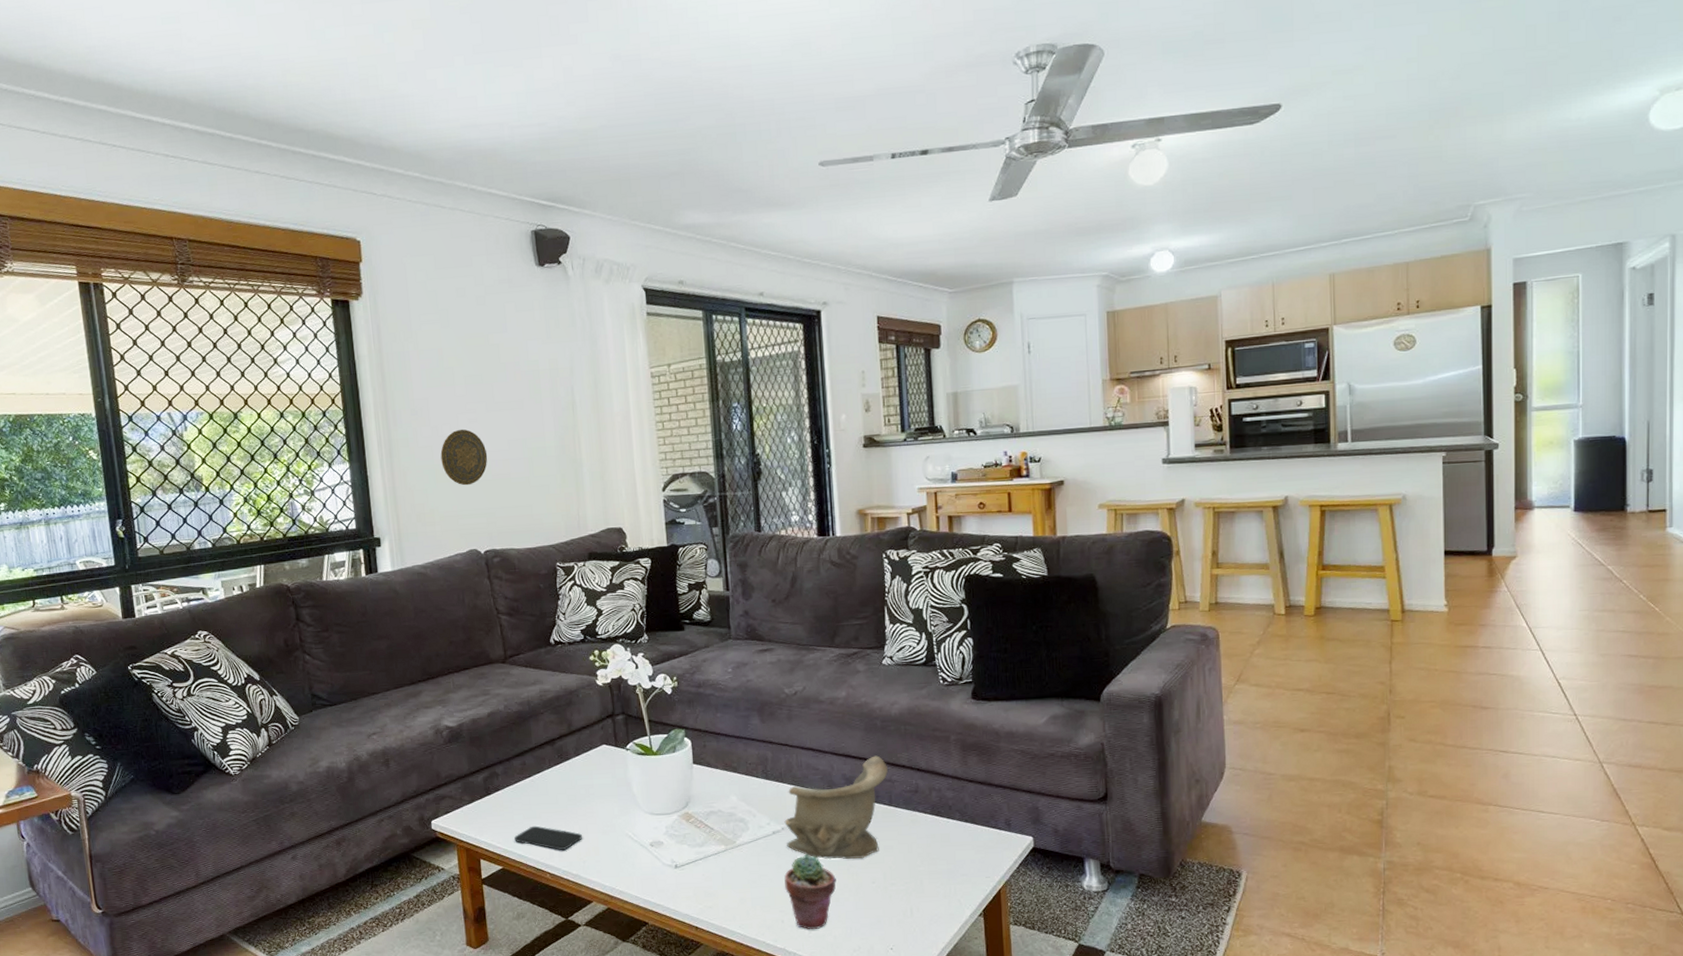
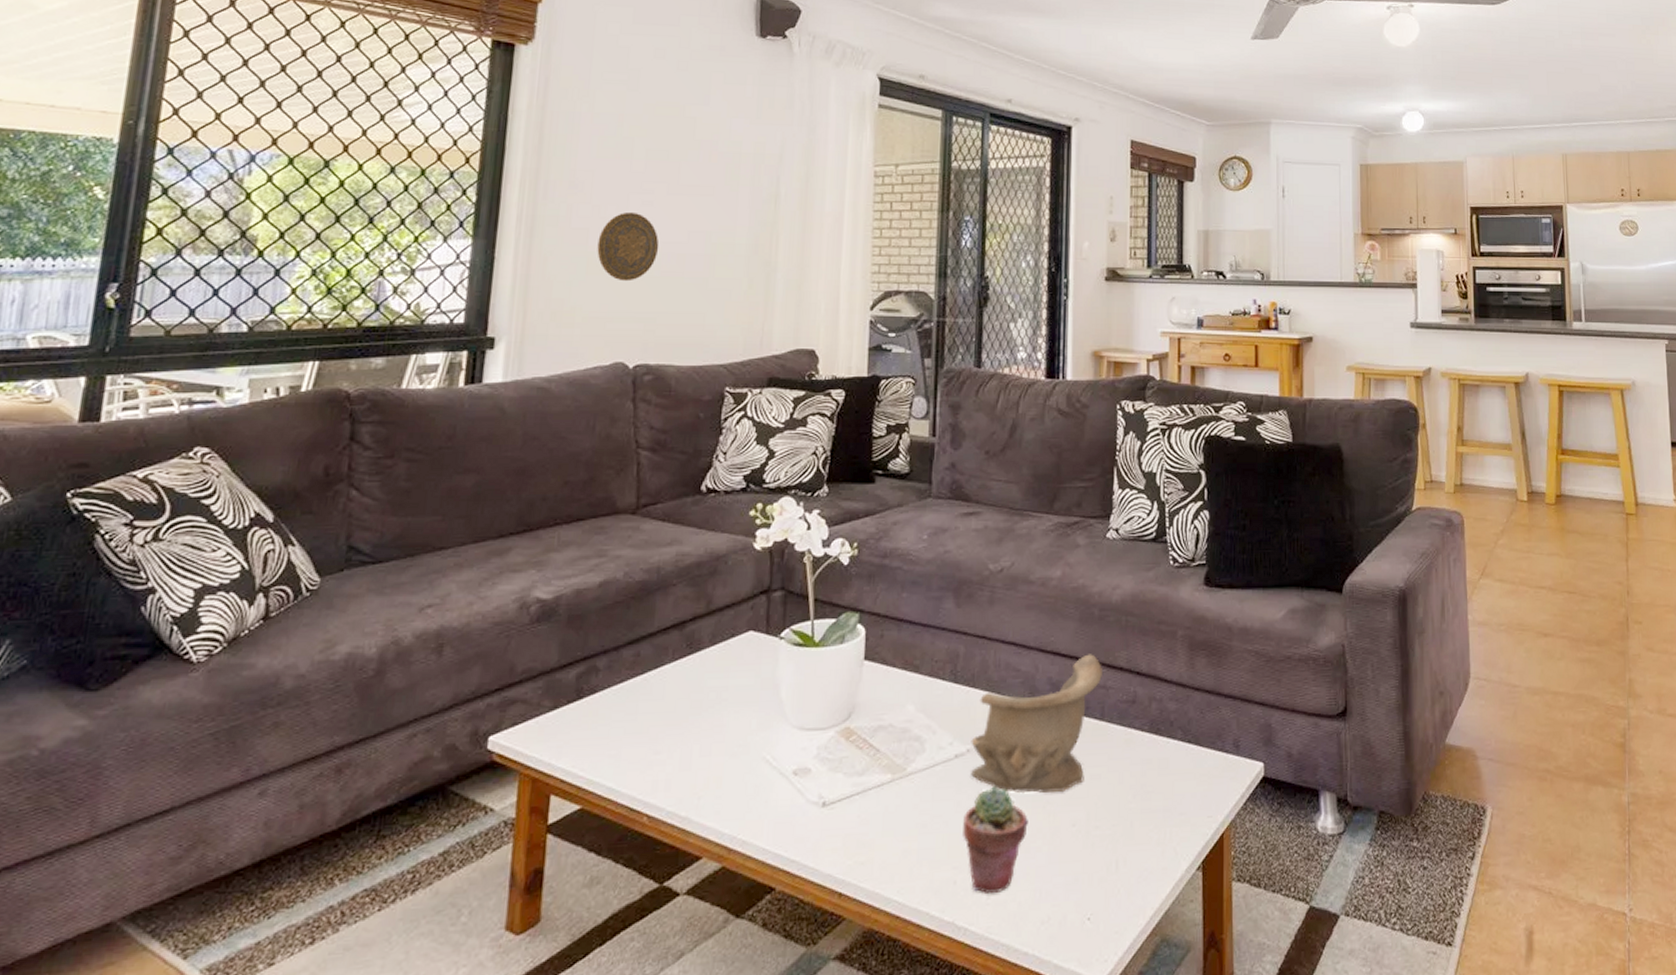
smartphone: present [514,825,583,850] -> none [606,744,703,781]

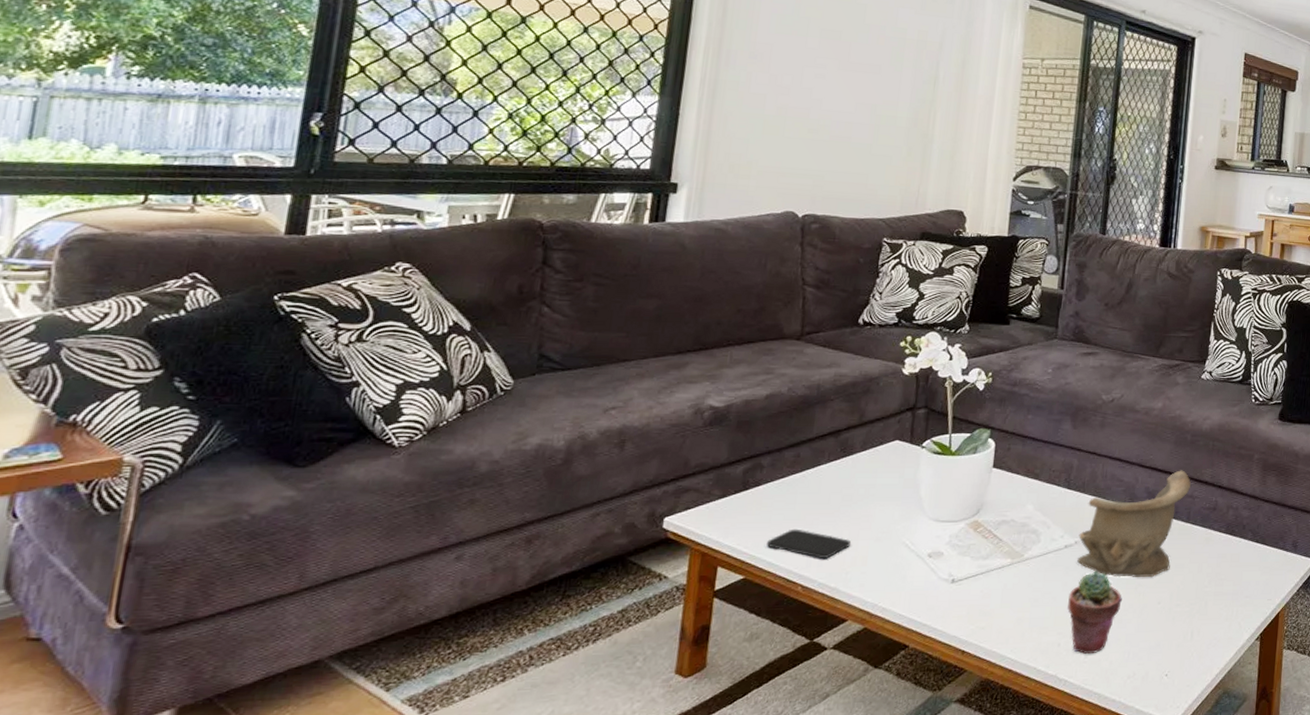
decorative plate: present [597,211,659,282] -> none [773,82,829,143]
smartphone: none [606,744,703,781] -> present [767,528,852,558]

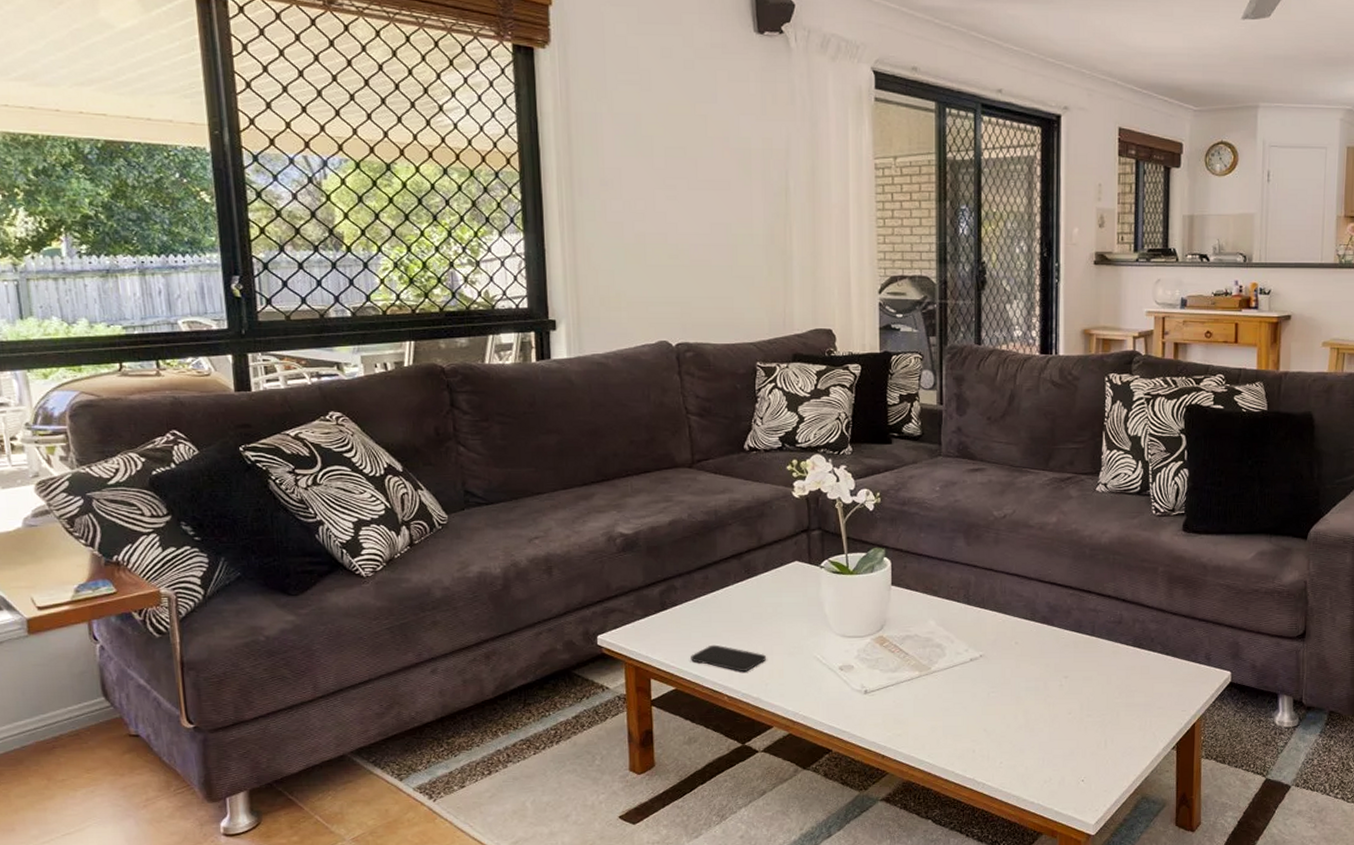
potted succulent: present [1067,571,1122,654] -> none [979,683,1032,760]
decorative bowl: present [1077,470,1191,578] -> none [983,584,1093,689]

